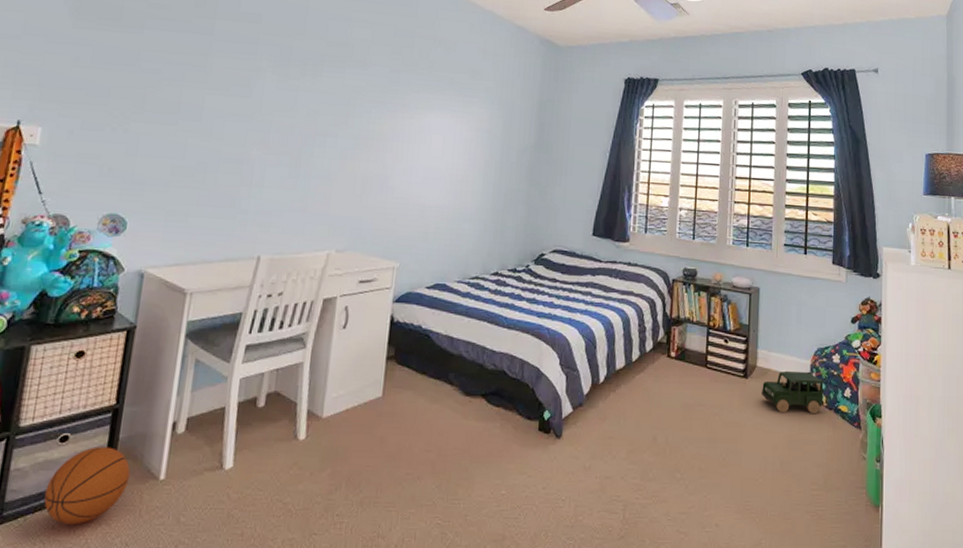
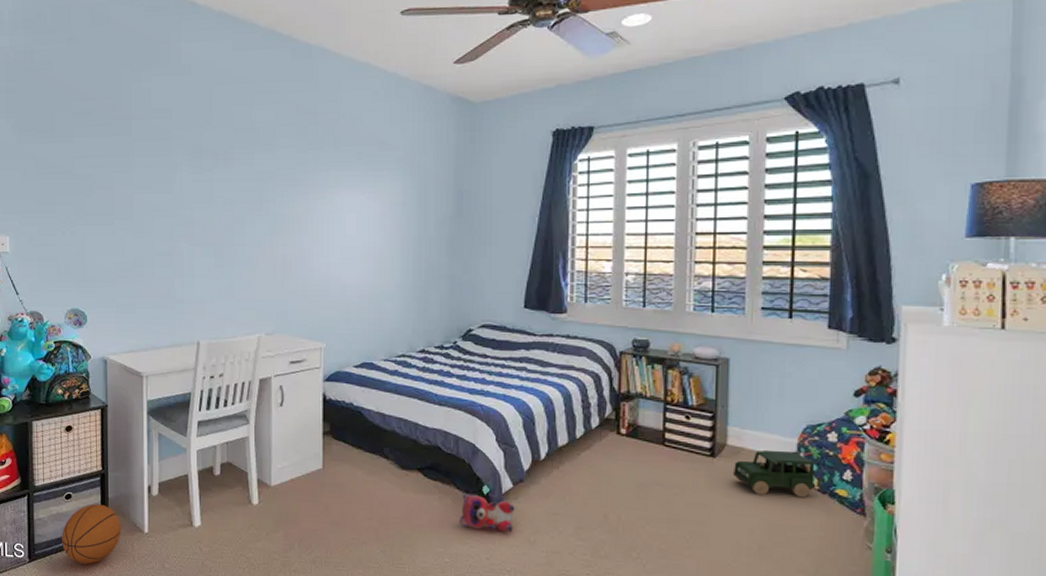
stuffed animal: none [519,419,573,460] -> present [459,492,515,533]

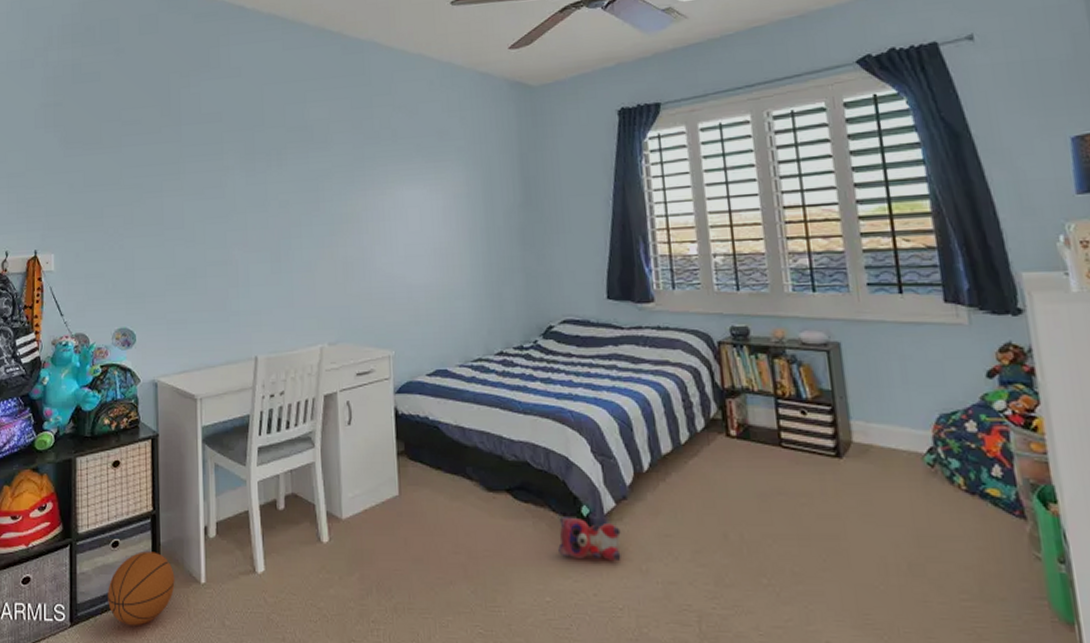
toy truck: present [732,449,815,498] -> none [864,445,961,501]

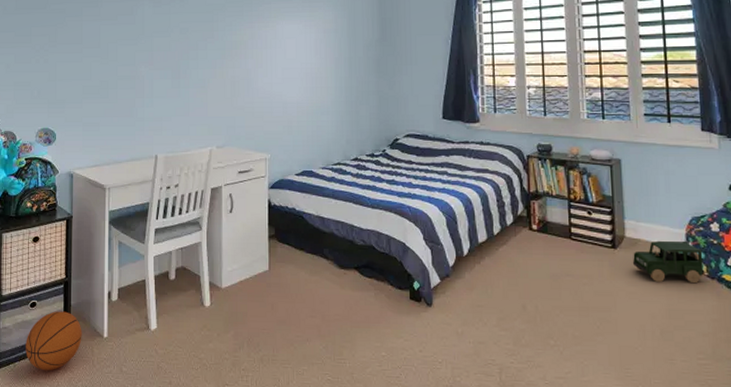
stuffed animal: present [558,515,621,562] -> none [394,288,443,326]
toy truck: none [864,445,961,501] -> present [632,240,704,284]

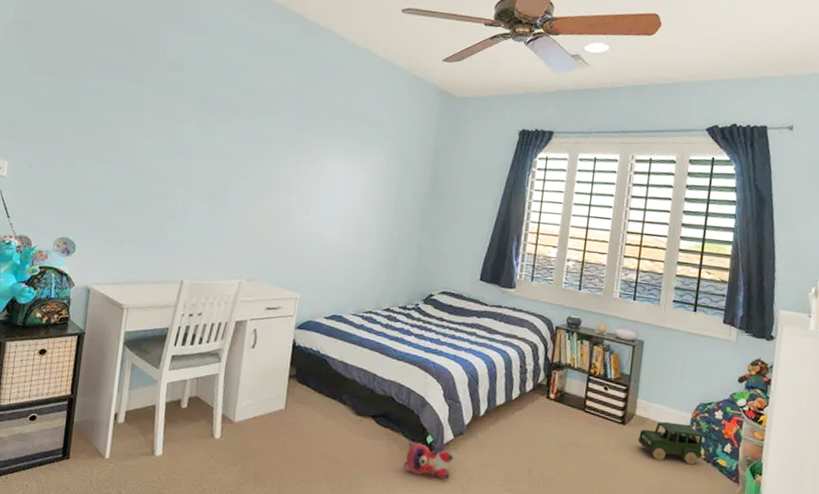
basketball: present [25,311,82,371] -> none [20,427,83,486]
stuffed animal: none [394,288,443,326] -> present [403,441,454,480]

